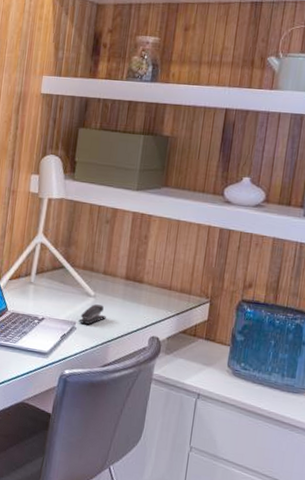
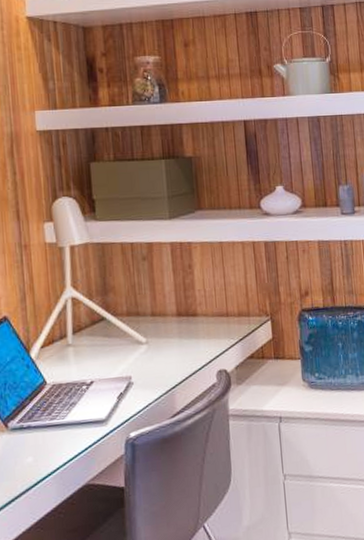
stapler: present [78,304,106,324] -> none [134,350,165,376]

